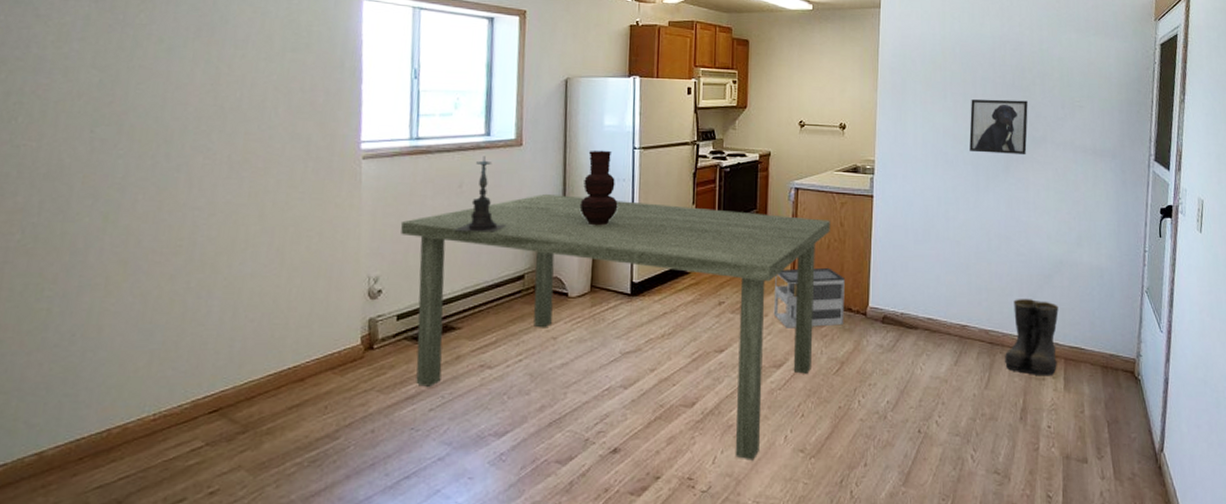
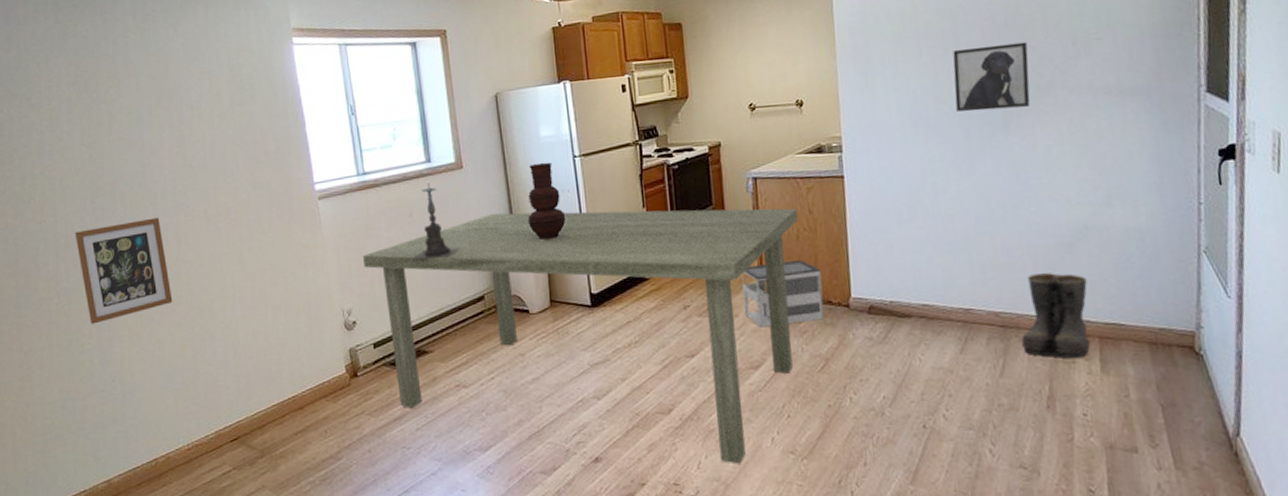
picture frame: none [57,156,172,268] -> present [74,217,173,324]

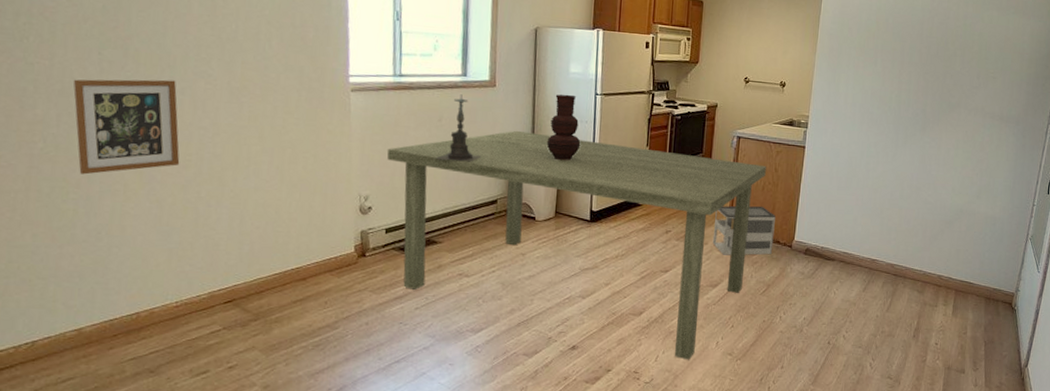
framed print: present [953,42,1031,112] -> none [893,66,948,118]
boots: present [1022,273,1090,359] -> none [905,240,955,304]

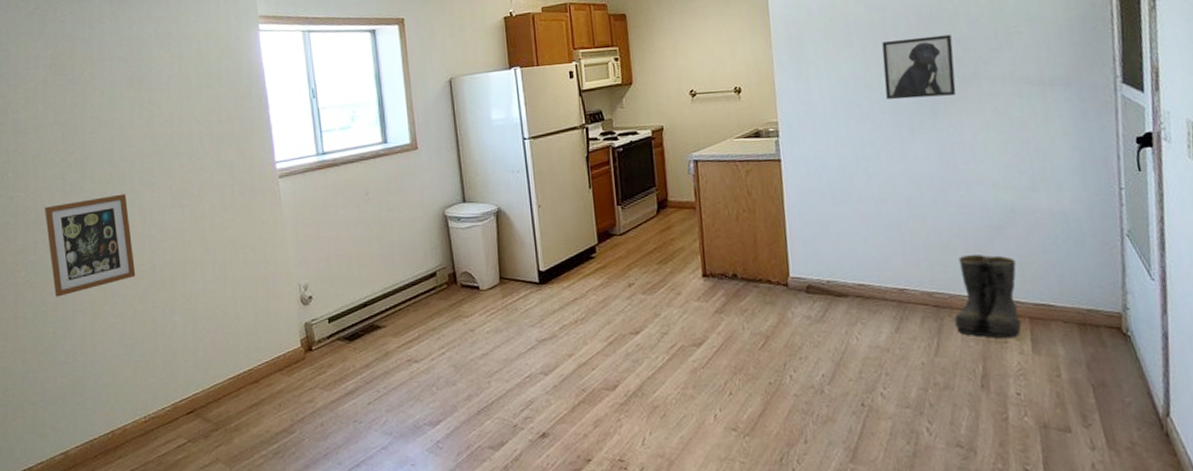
dining table: present [387,130,766,360] -> none [319,190,737,441]
candle holder: present [435,94,482,162] -> none [367,163,414,237]
vase: present [546,94,581,161] -> none [478,144,516,219]
architectural model: present [712,206,775,255] -> none [684,239,764,306]
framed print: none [893,66,948,118] -> present [882,34,956,100]
boots: none [905,240,955,304] -> present [955,254,1021,339]

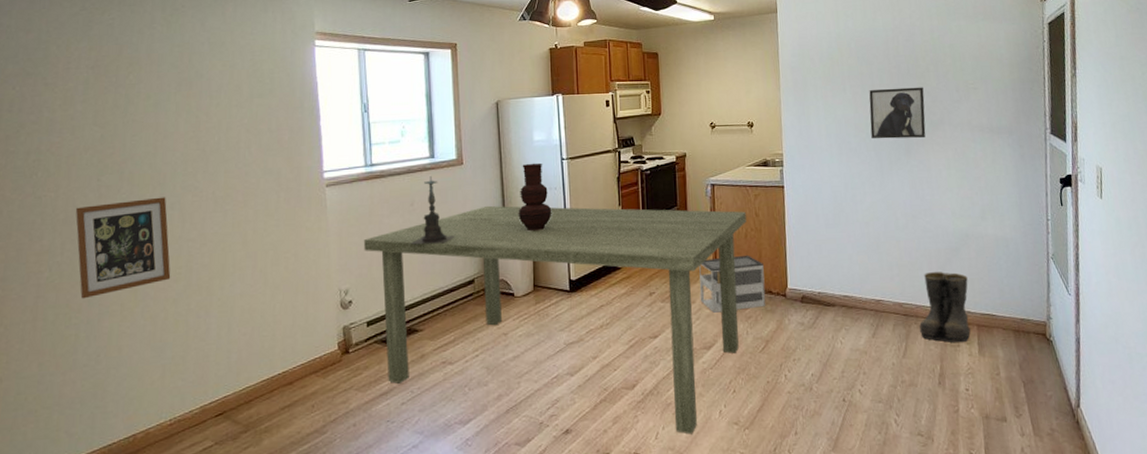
dining table: none [319,190,737,441] -> present [363,205,746,435]
candle holder: none [367,163,414,237] -> present [410,176,455,245]
vase: none [478,144,516,219] -> present [518,163,552,232]
architectural model: none [684,239,764,306] -> present [699,254,766,313]

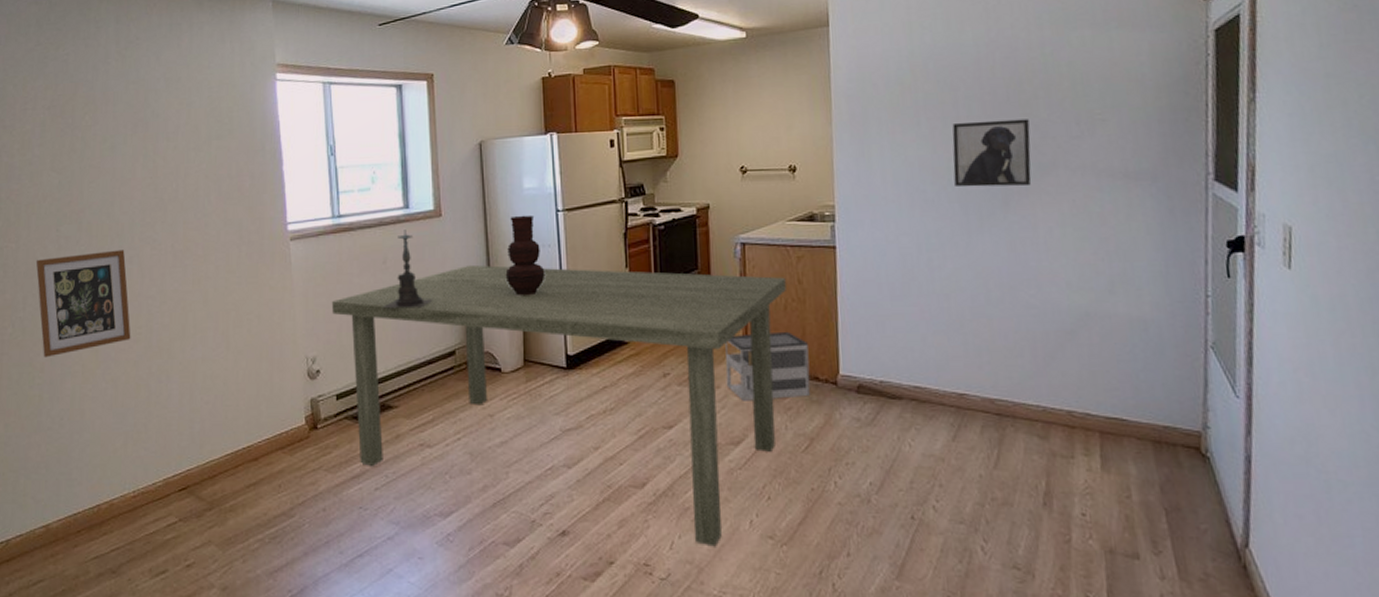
boots: present [919,272,970,343] -> none [1018,361,1090,454]

